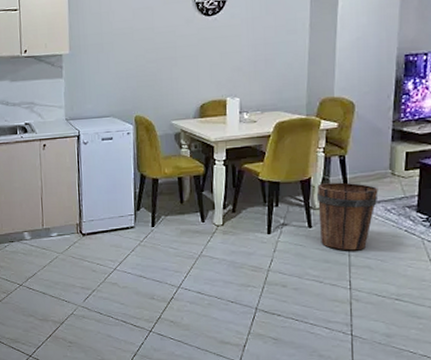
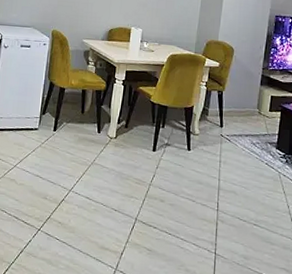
bucket: present [316,182,378,251] -> none [196,112,247,177]

